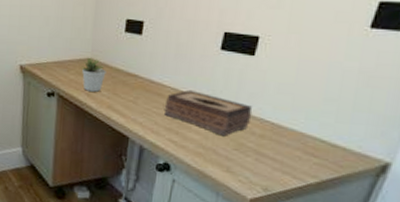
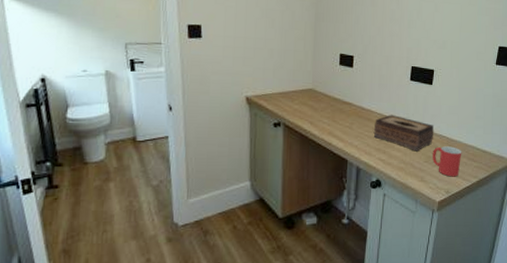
potted plant: present [81,57,106,92] -> none [304,87,326,120]
mug: none [246,133,295,173] -> present [433,146,462,177]

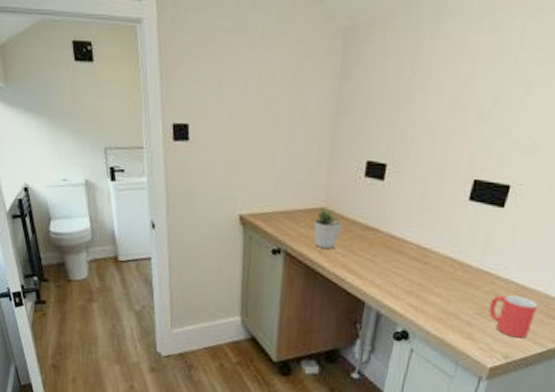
potted plant: none [304,87,326,120] -> present [313,206,342,249]
tissue box: present [373,114,434,152] -> none [405,246,498,299]

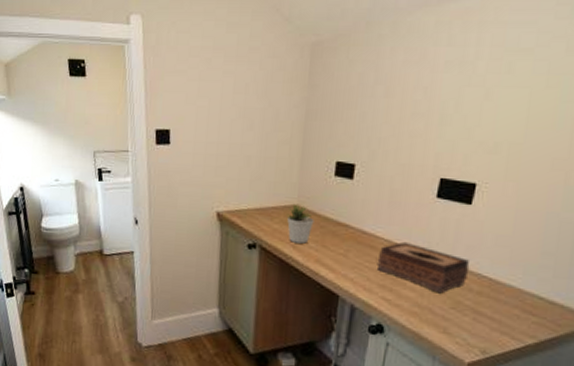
tissue box: none [405,246,498,299] -> present [377,241,470,294]
mug: present [489,295,539,339] -> none [463,290,514,334]

